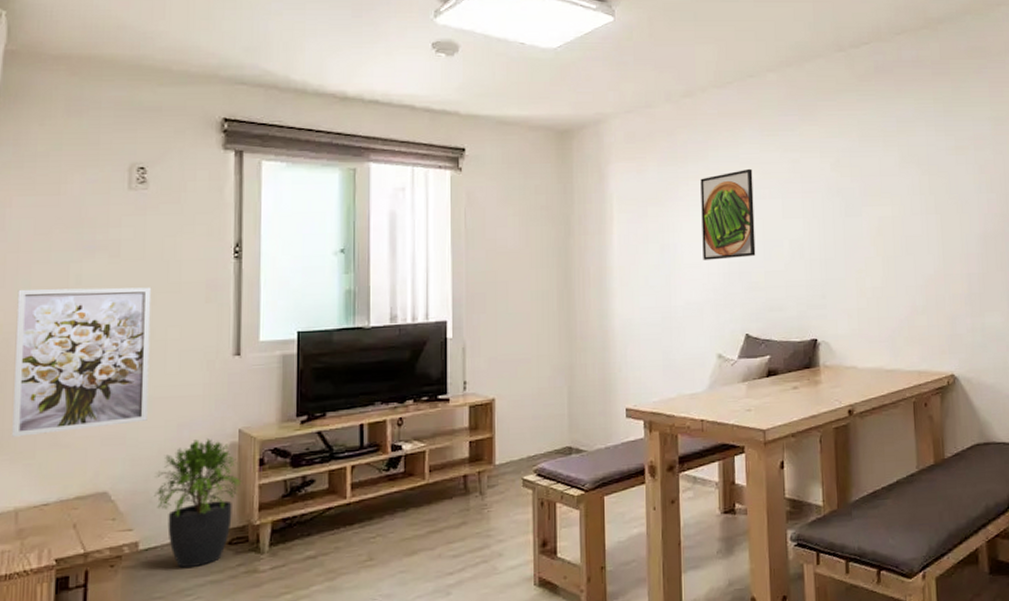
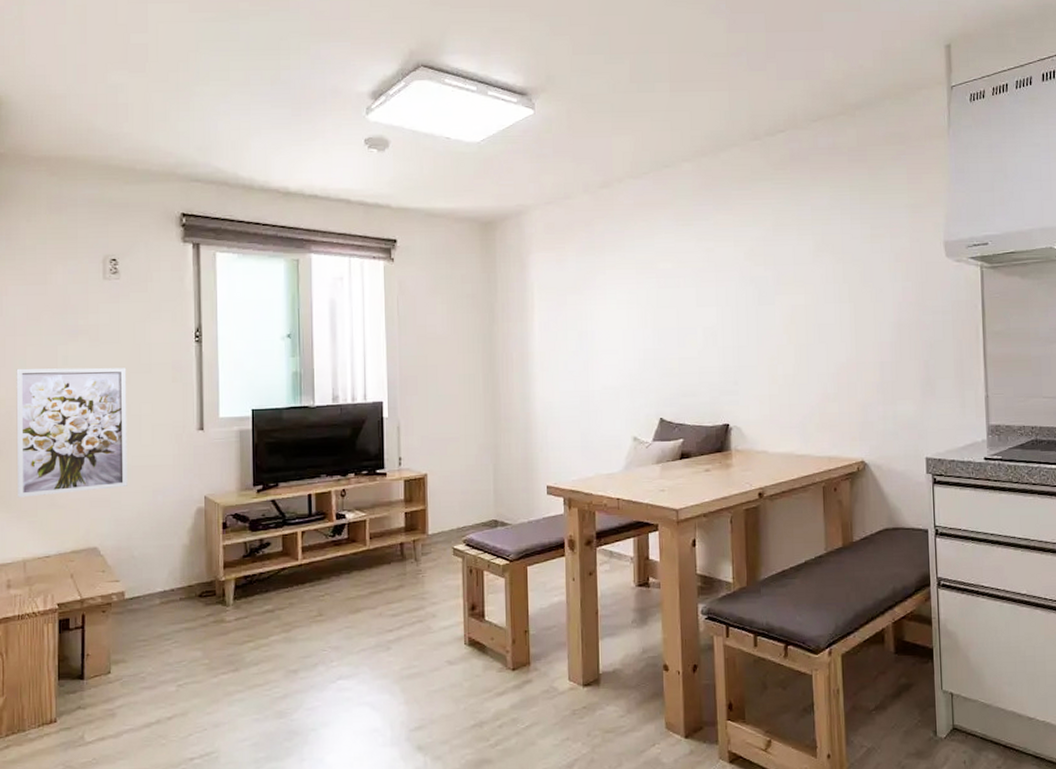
potted plant: present [154,439,242,568] -> none [136,504,209,615]
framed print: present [700,168,756,260] -> none [617,258,670,347]

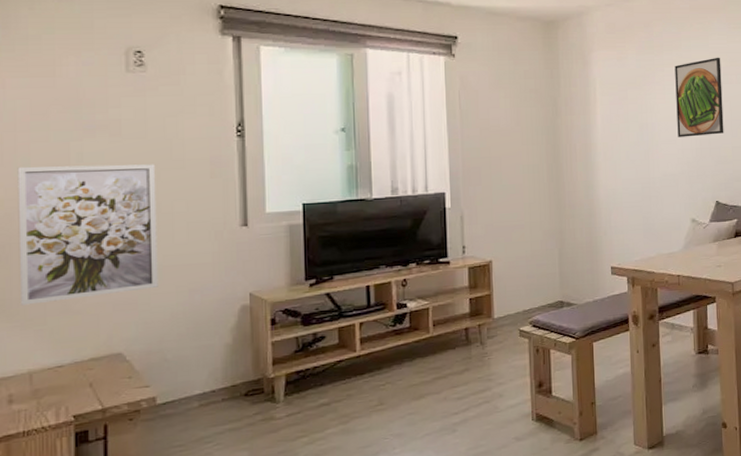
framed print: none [617,258,670,347] -> present [675,57,724,137]

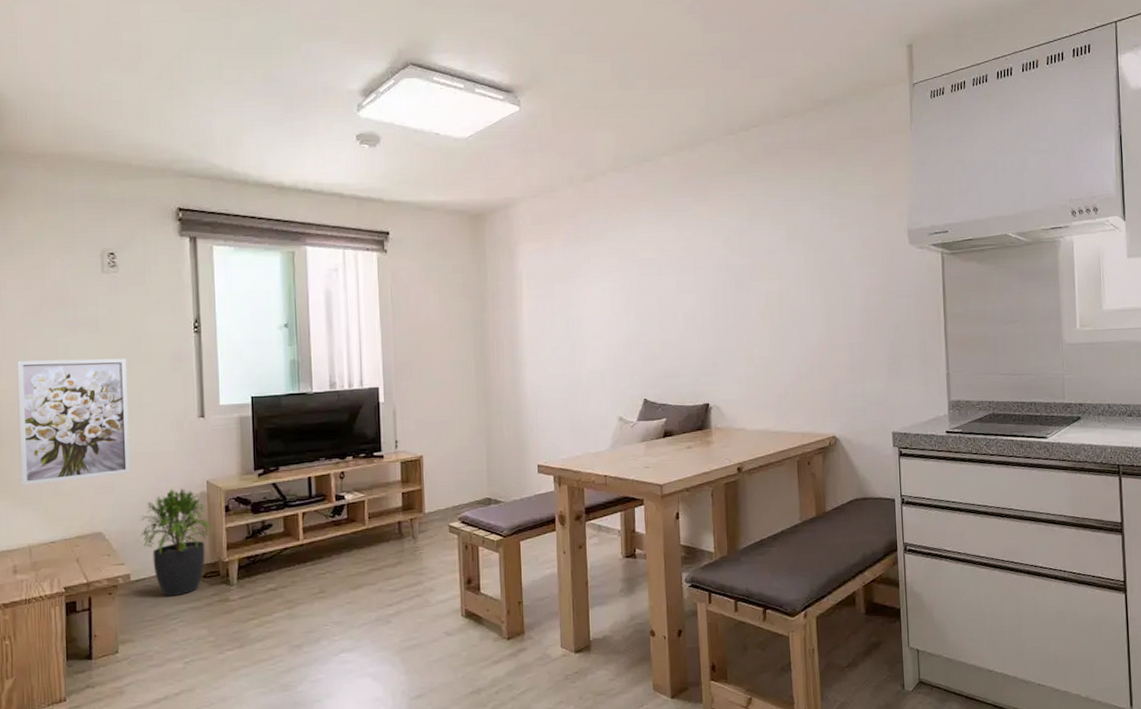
potted plant: none [169,302,255,418] -> present [140,488,212,596]
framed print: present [675,57,724,137] -> none [601,247,653,332]

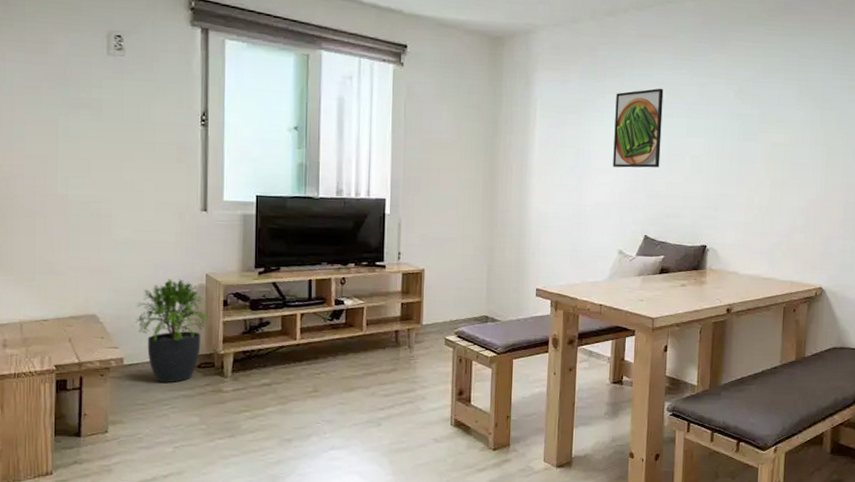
wall art: present [17,358,131,486] -> none [13,135,130,262]
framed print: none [601,247,653,332] -> present [613,88,664,168]

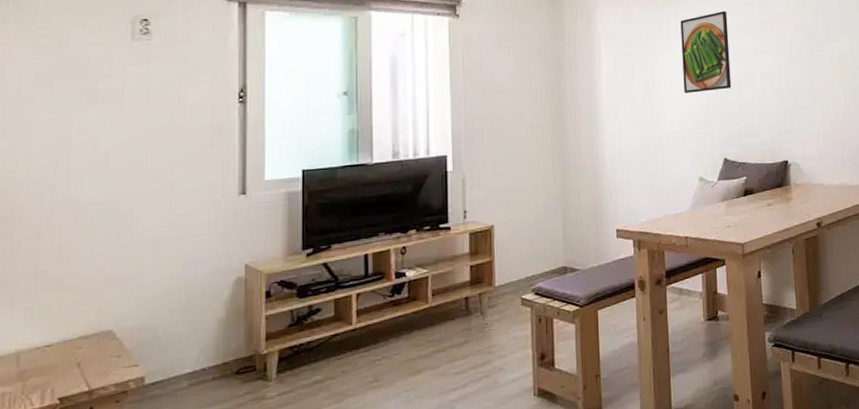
potted plant: present [136,279,209,382] -> none [160,274,249,399]

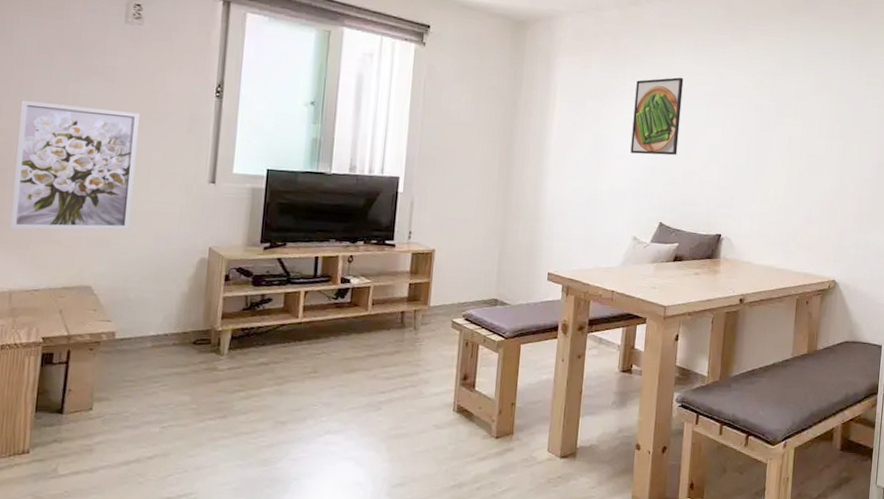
wall art: none [13,133,156,282] -> present [10,100,141,230]

